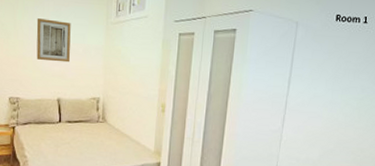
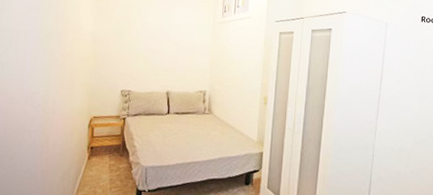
wall art: present [36,18,71,63] -> none [148,18,181,58]

